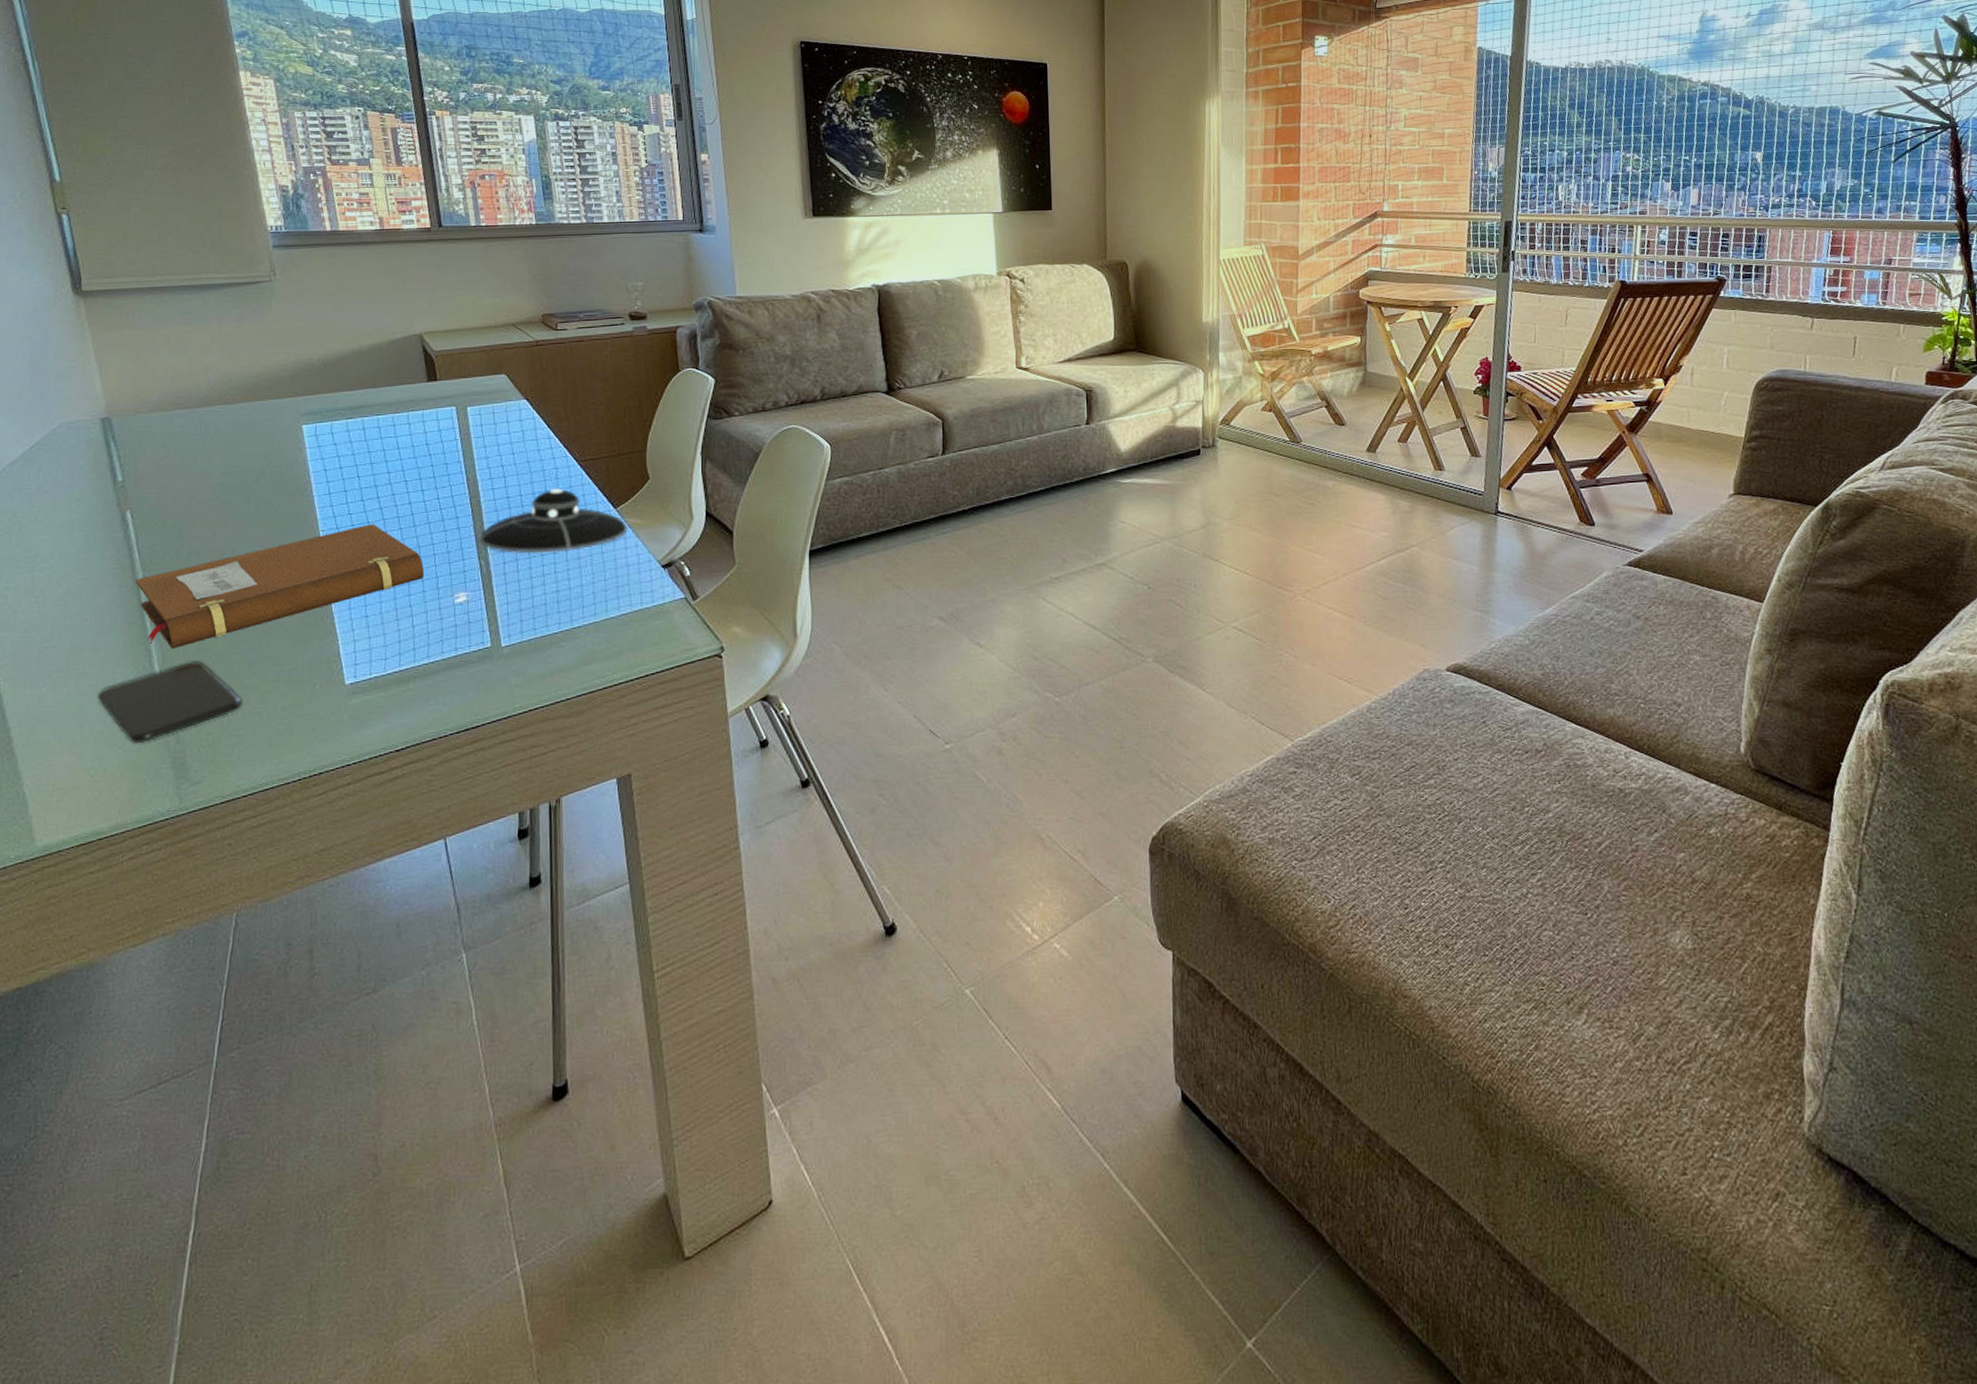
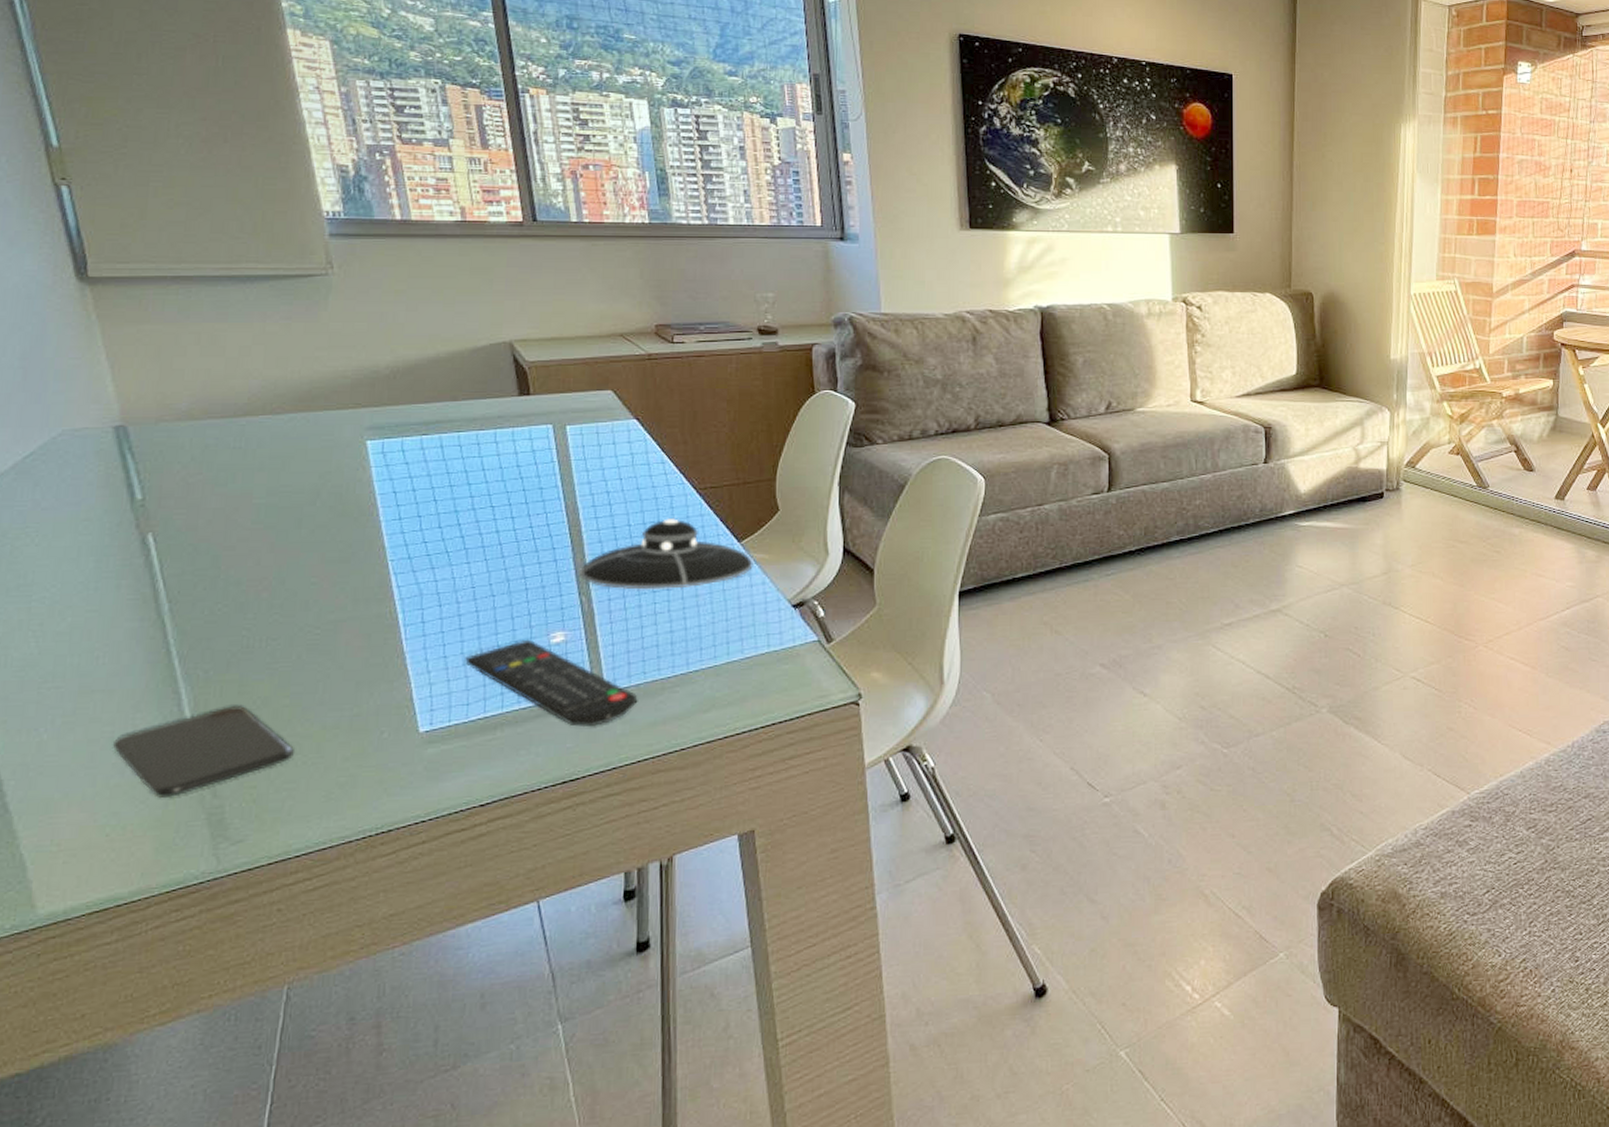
notebook: present [135,524,425,650] -> none [160,554,515,692]
remote control: none [383,599,529,679] -> present [465,639,638,727]

